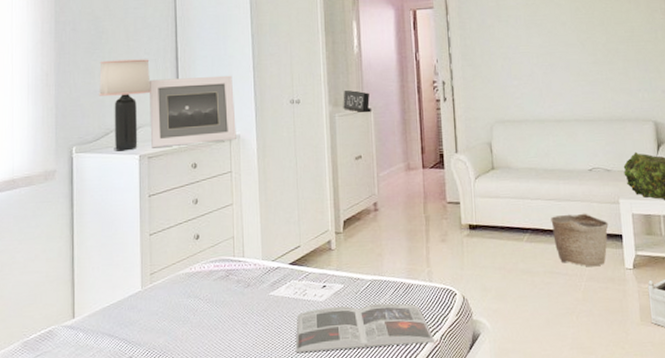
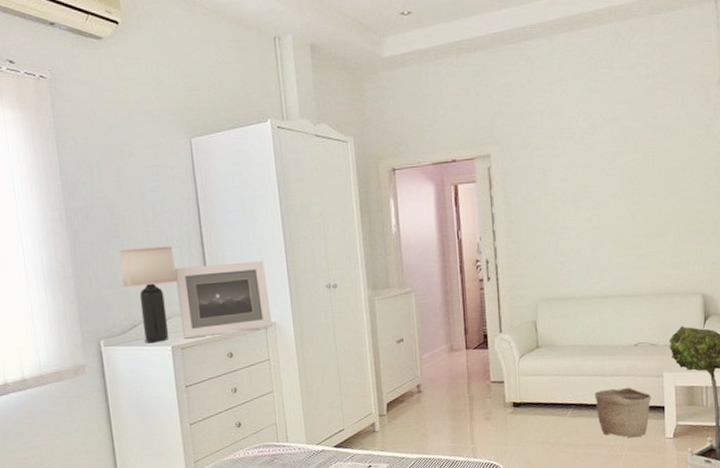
alarm clock: present [343,90,371,113] -> none [382,272,412,296]

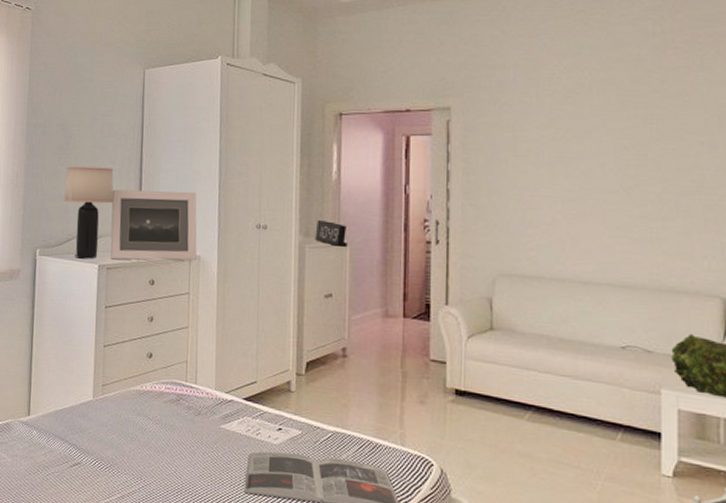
alarm clock: none [382,272,412,296] -> present [315,220,347,248]
basket: present [594,387,652,438] -> none [563,396,643,466]

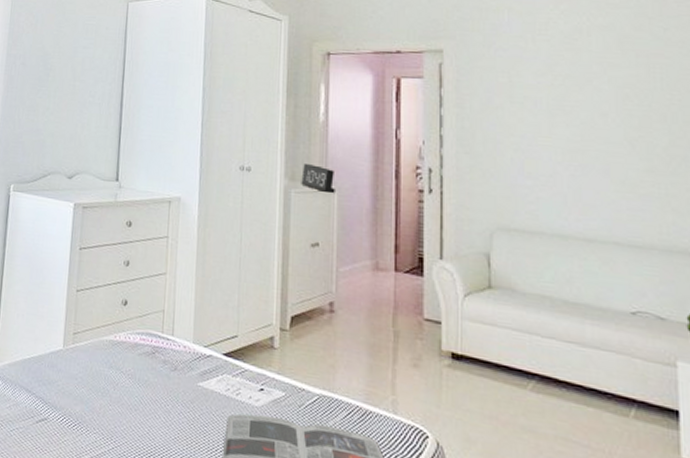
table lamp: present [63,166,114,259] -> none [40,99,94,197]
picture frame: present [110,189,197,261] -> none [87,124,178,203]

